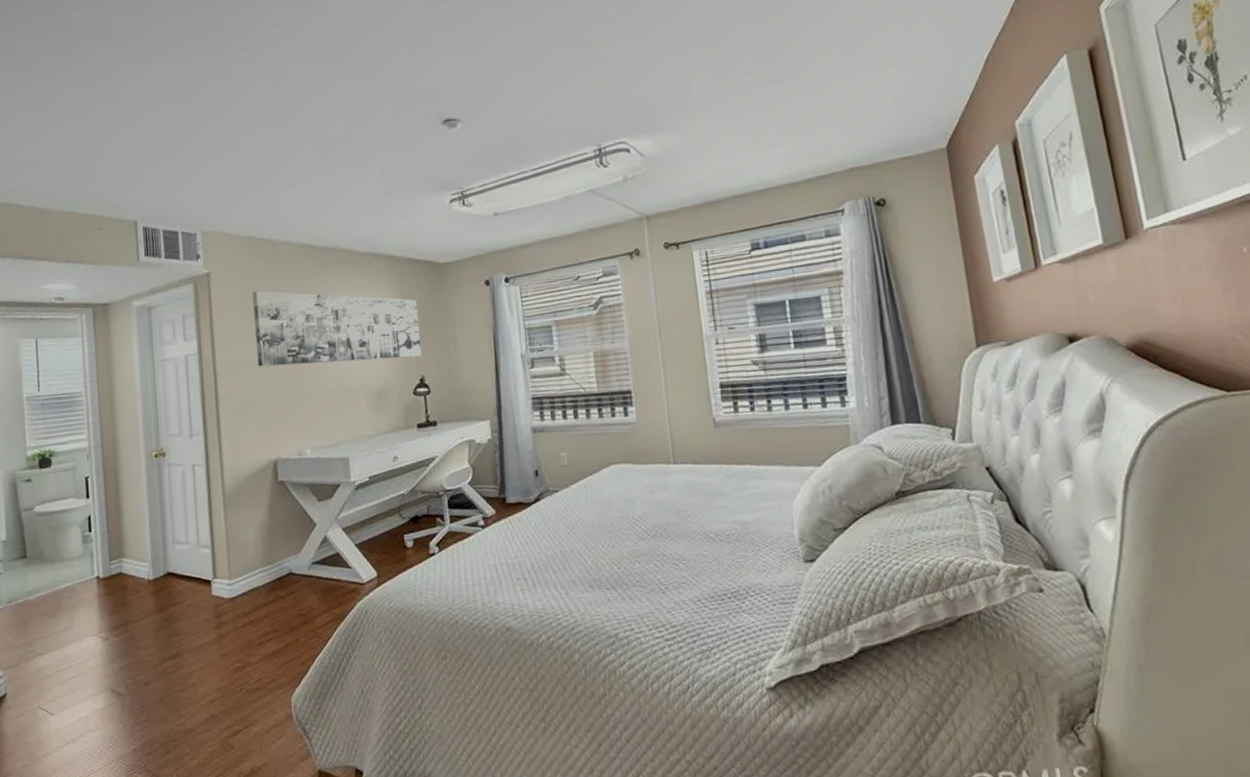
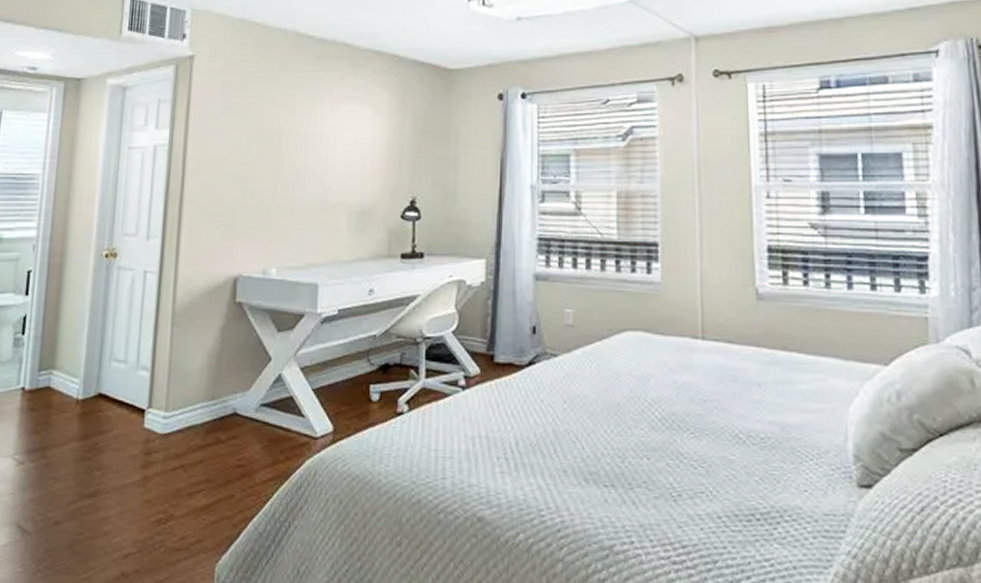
wall art: present [252,290,422,367] -> none [232,80,417,174]

